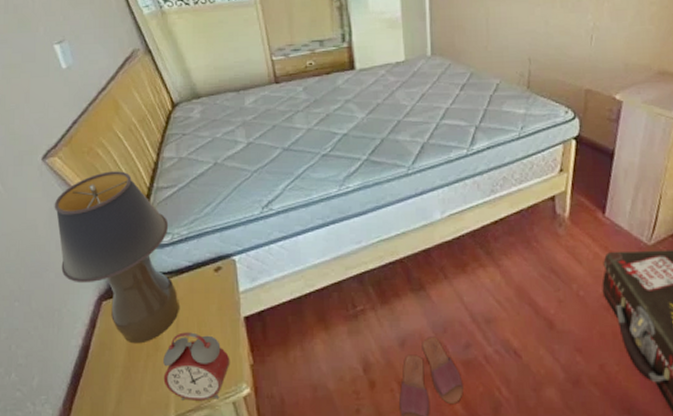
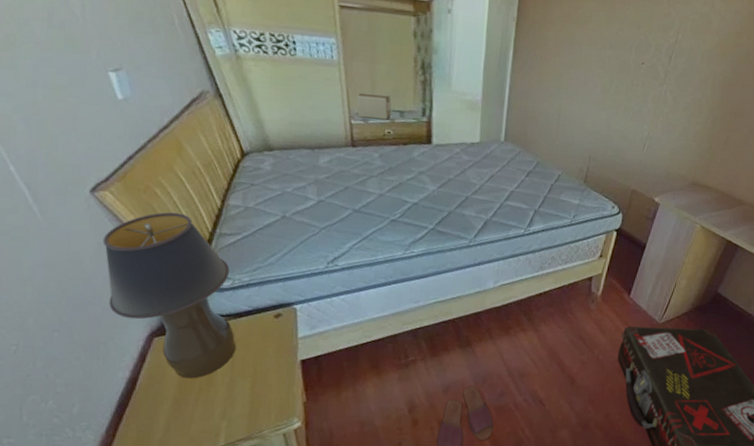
alarm clock: present [163,332,230,401] -> none [215,370,284,432]
box: none [275,26,312,53] -> present [356,92,392,120]

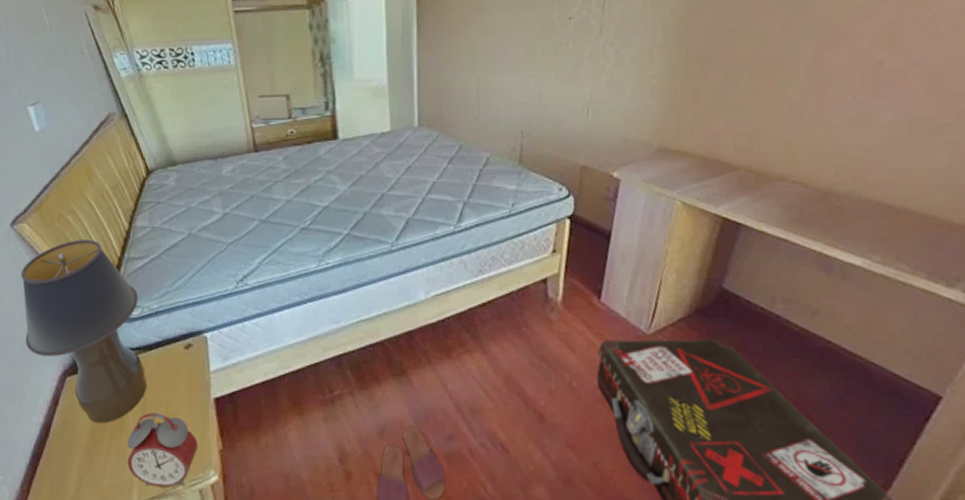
alarm clock: none [215,370,284,432] -> present [127,413,198,488]

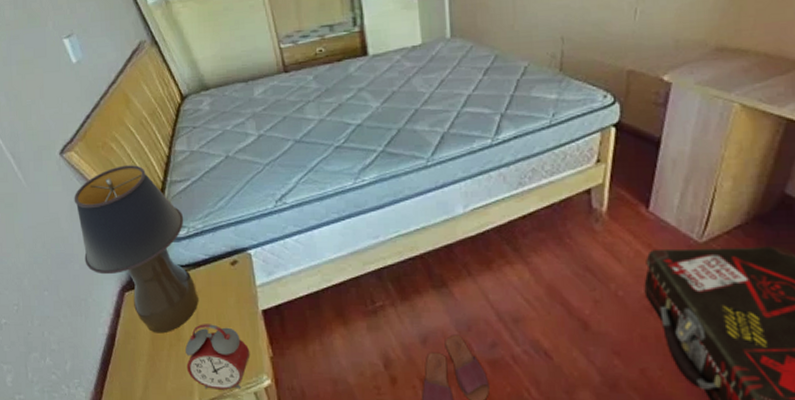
box: present [255,93,294,120] -> none [282,10,321,40]

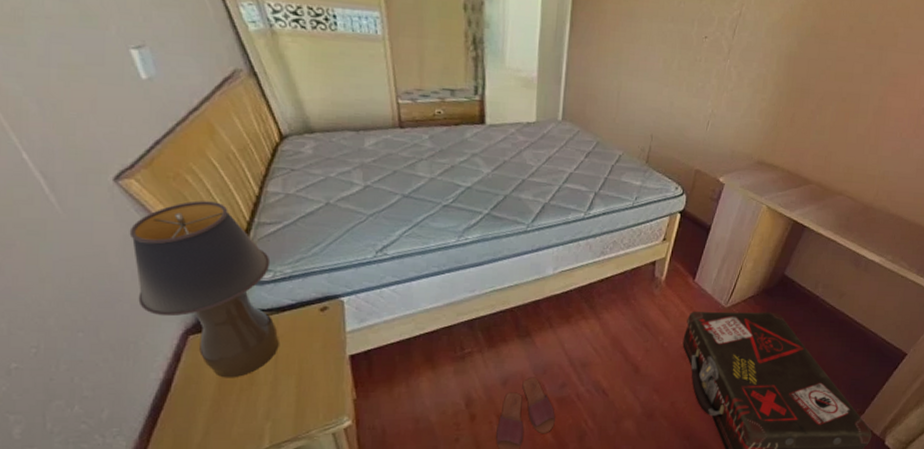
alarm clock: present [185,324,250,390] -> none [258,368,332,432]

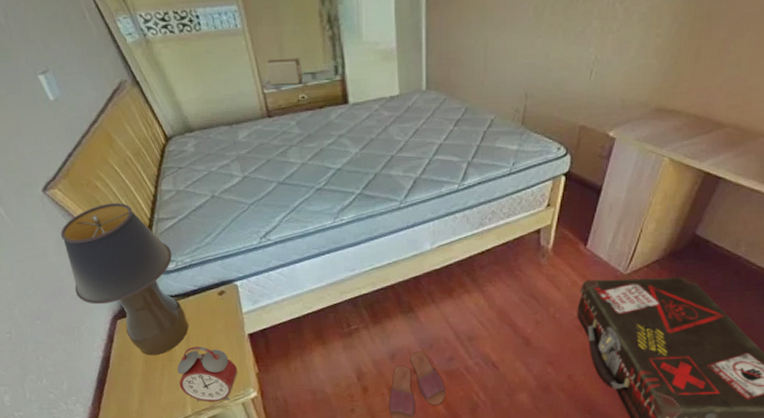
alarm clock: none [258,368,332,432] -> present [177,346,238,402]
box: none [403,70,442,99] -> present [265,57,304,86]

